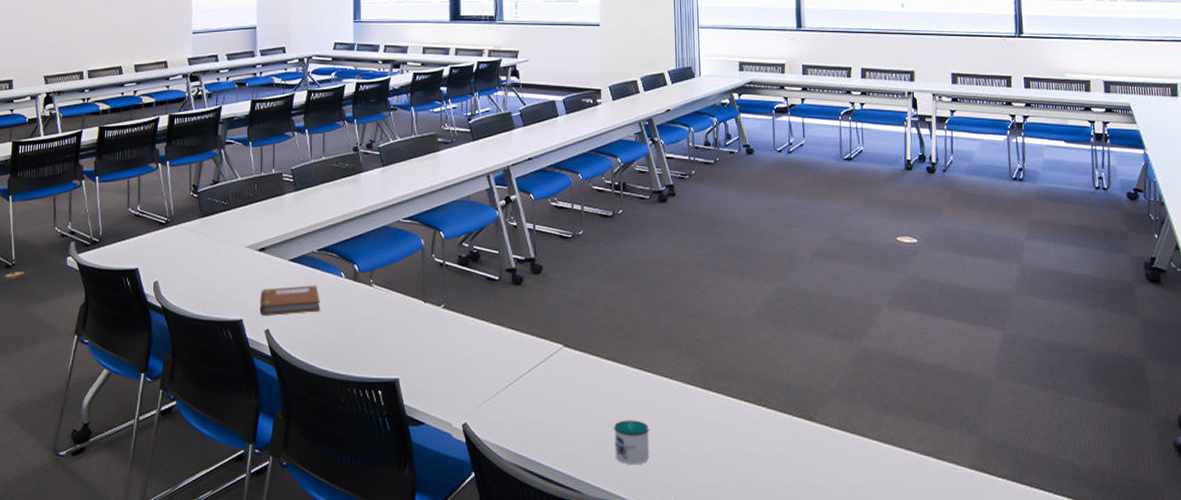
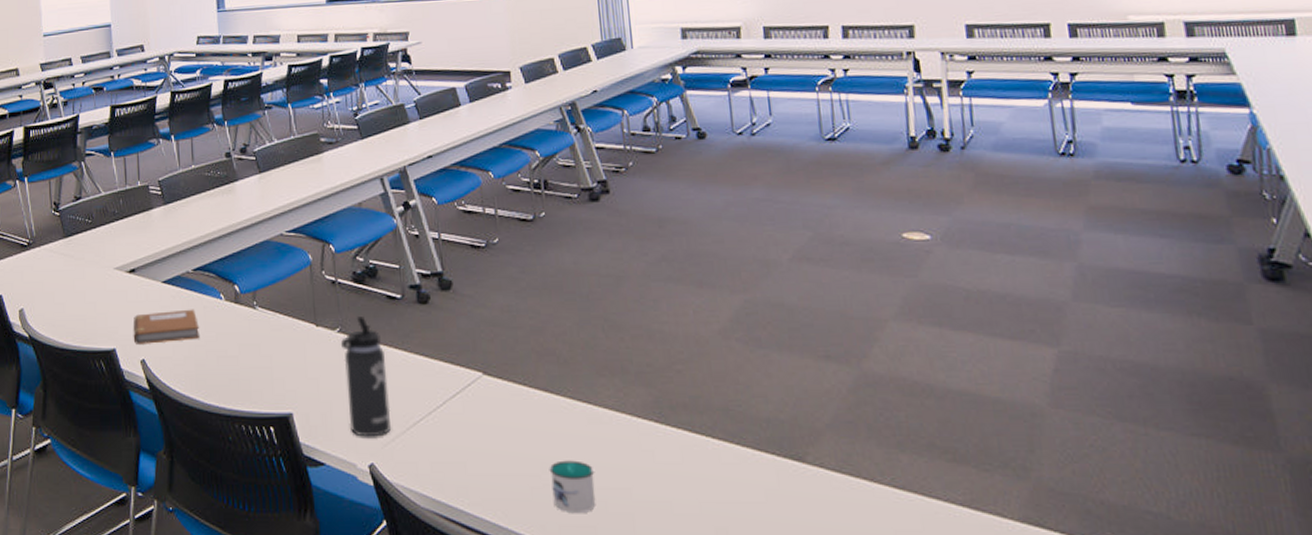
thermos bottle: none [444,295,484,400] -> present [340,316,391,437]

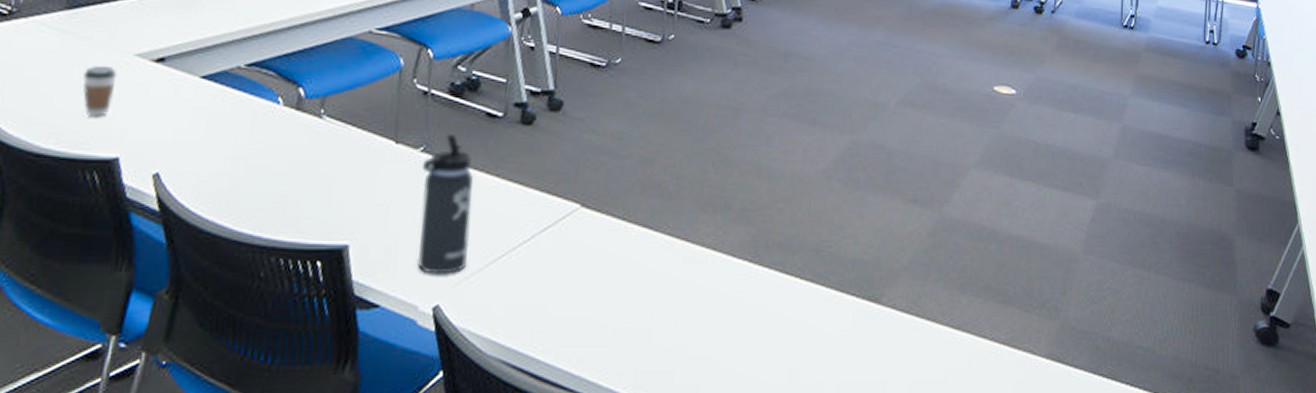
coffee cup: none [83,278,105,318] -> present [82,65,118,117]
notebook: present [133,309,199,344] -> none [147,113,243,154]
mug: present [549,460,596,514] -> none [633,301,682,359]

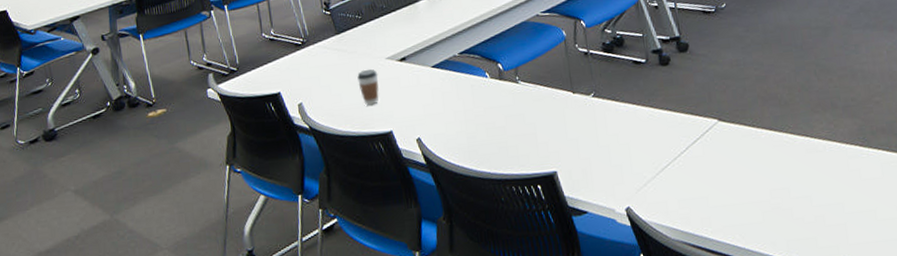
thermos bottle: present [416,135,473,275] -> none [595,81,643,185]

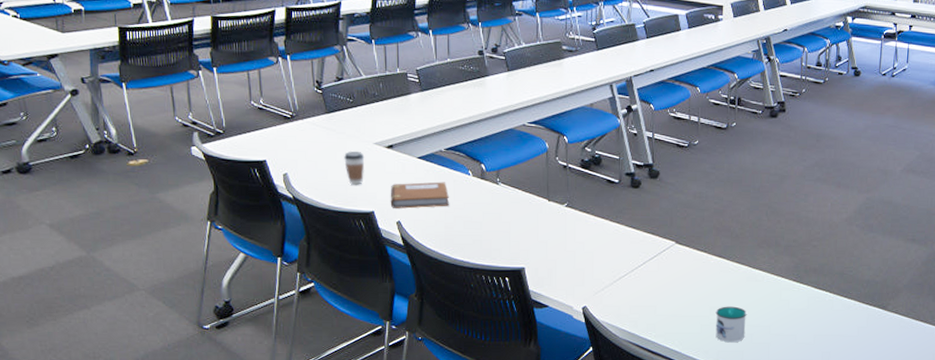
notebook: none [407,88,469,125] -> present [390,181,449,209]
mug: none [776,185,816,229] -> present [715,306,747,343]

